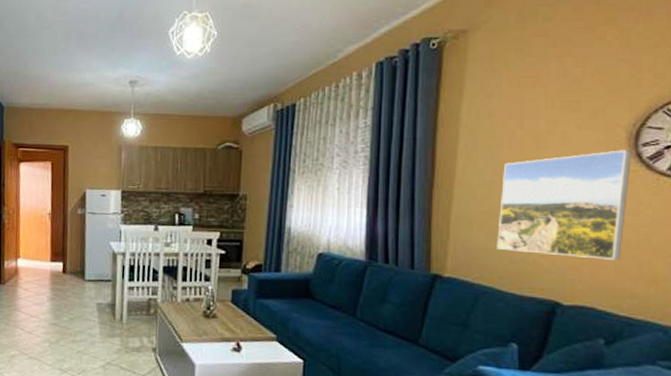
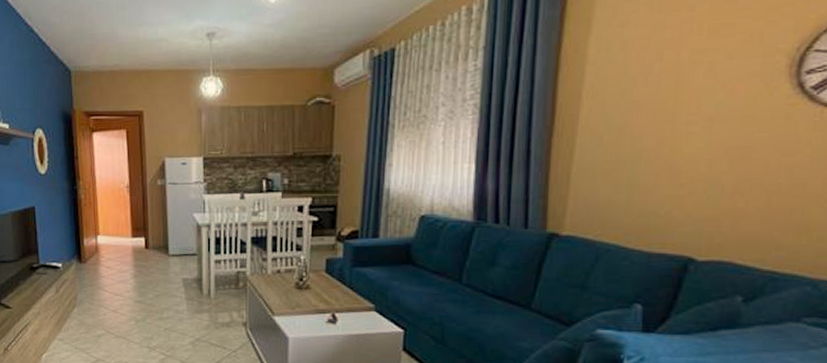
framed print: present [497,150,631,260] -> none [624,79,792,208]

